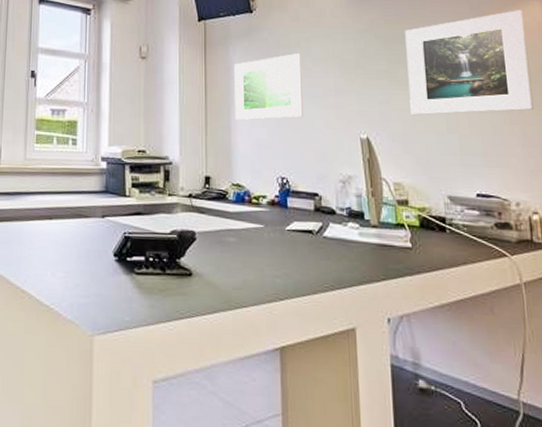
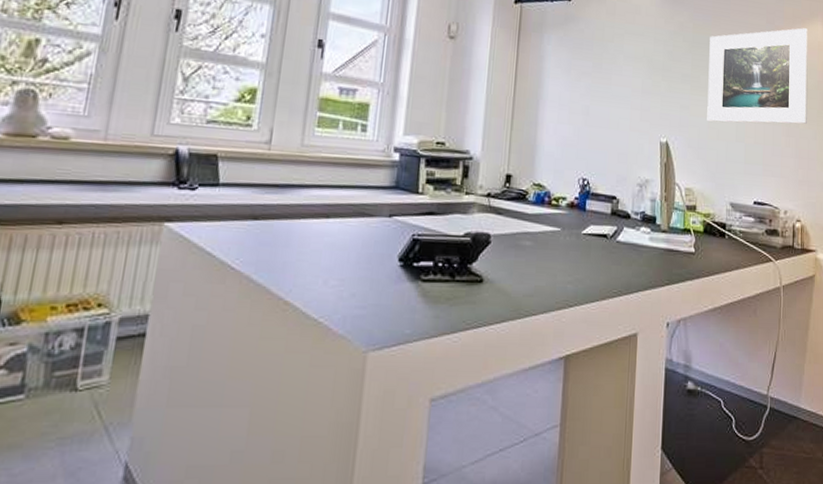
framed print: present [234,53,303,120] -> none [543,49,614,117]

